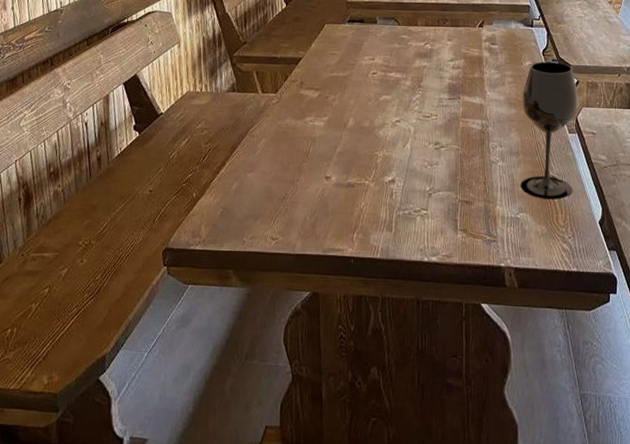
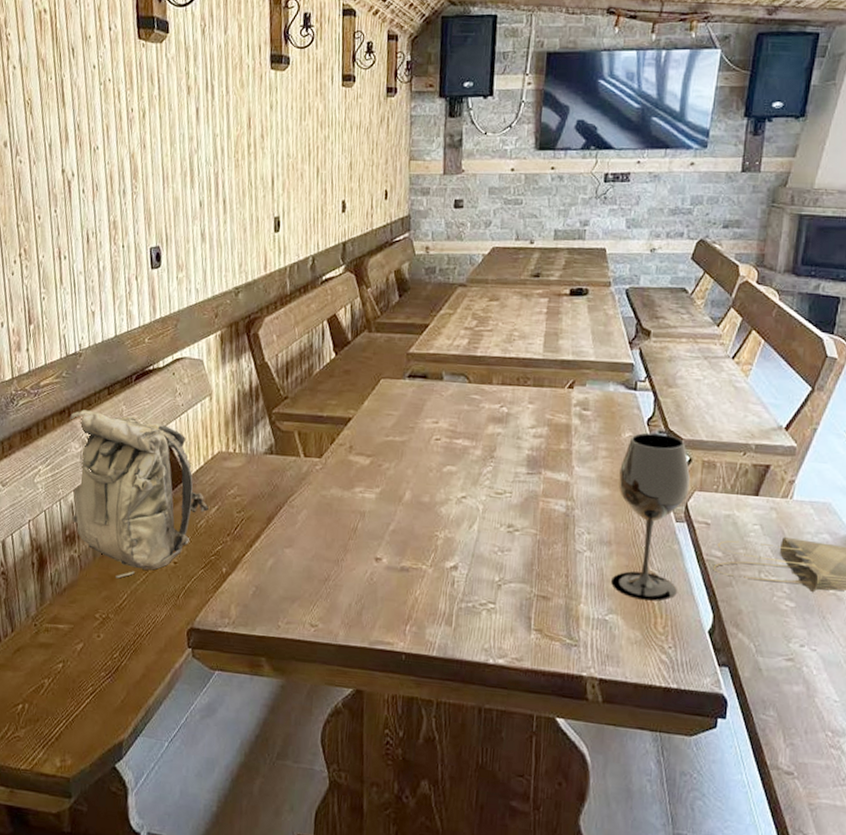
backpack: none [52,59,180,208] -> present [70,410,209,579]

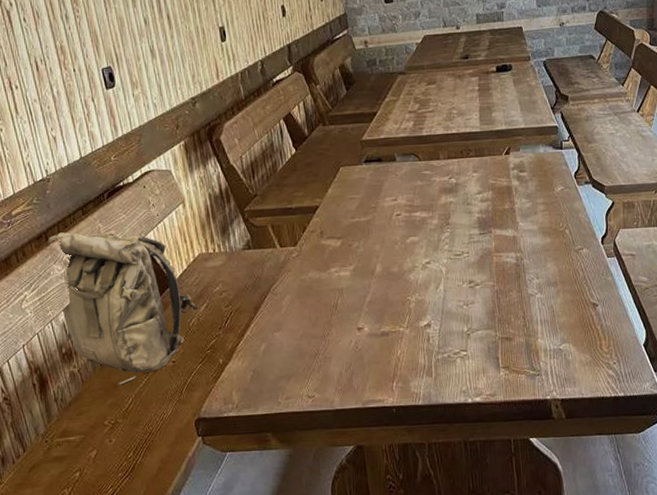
wineglass: present [611,432,691,602] -> none [556,184,616,328]

